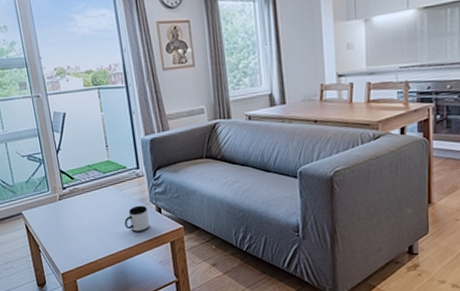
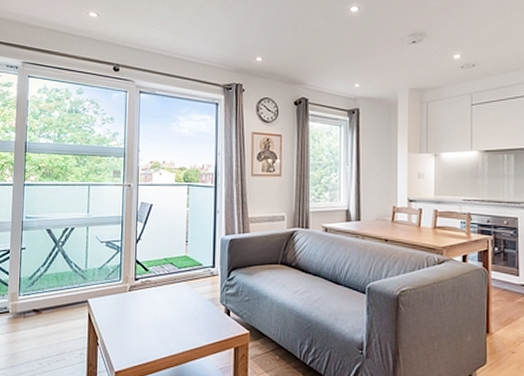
mug: present [124,205,150,233] -> none [191,305,216,334]

